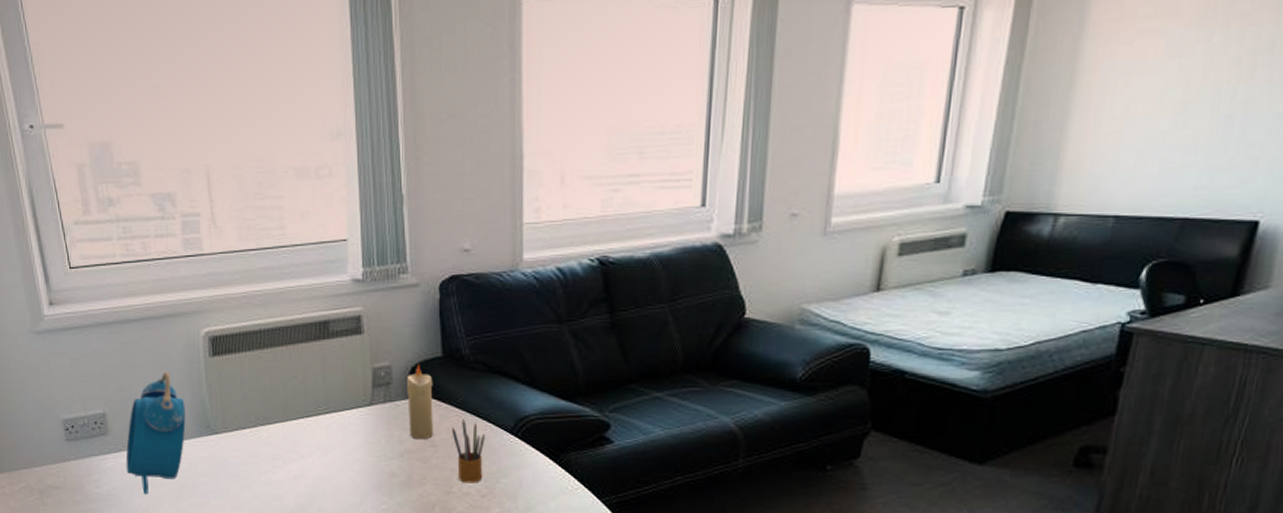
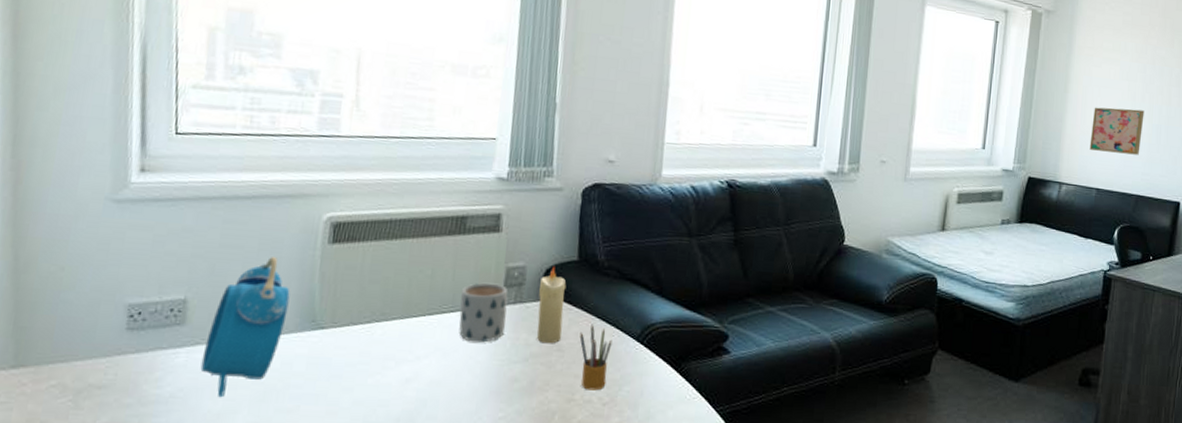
mug: none [332,384,379,441] -> present [459,282,508,343]
wall art: none [1106,97,1205,164] -> present [1089,107,1144,155]

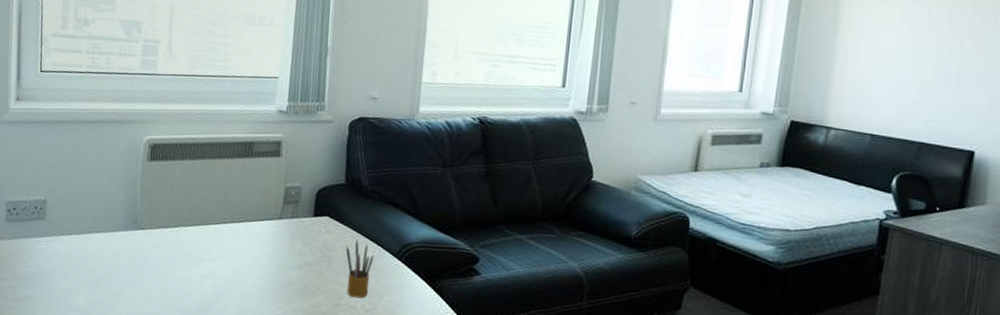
alarm clock: present [200,257,290,398] -> none [55,170,119,279]
mug: present [459,282,508,343] -> none [246,198,286,249]
candle: present [537,266,567,344] -> none [310,187,335,255]
wall art: present [1089,107,1144,155] -> none [862,50,930,101]

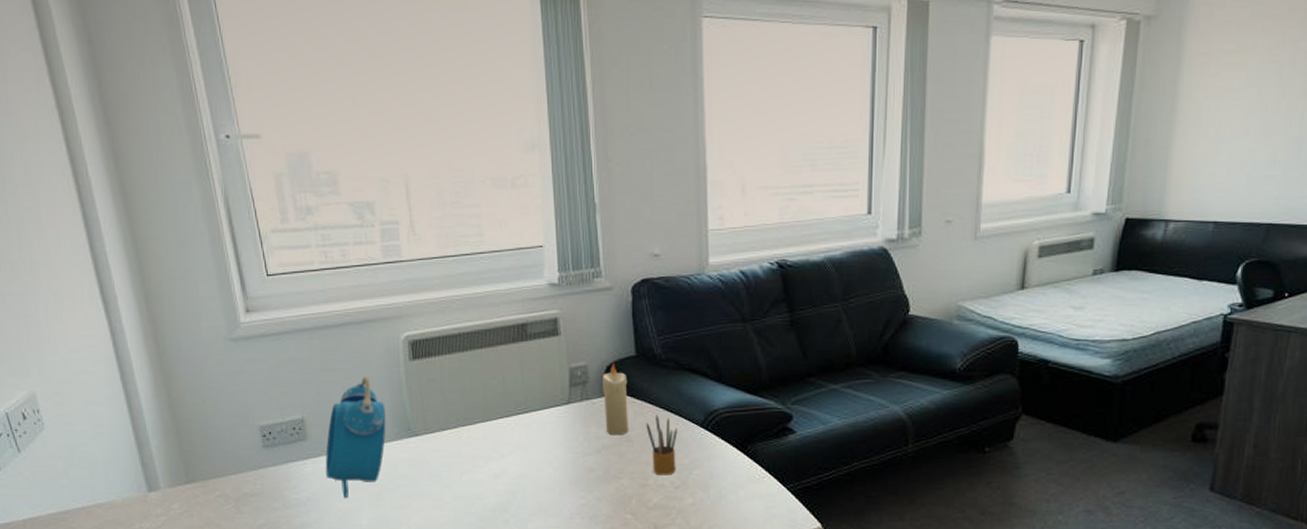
alarm clock: none [55,170,119,279] -> present [325,376,386,499]
candle: none [310,187,335,255] -> present [603,363,628,436]

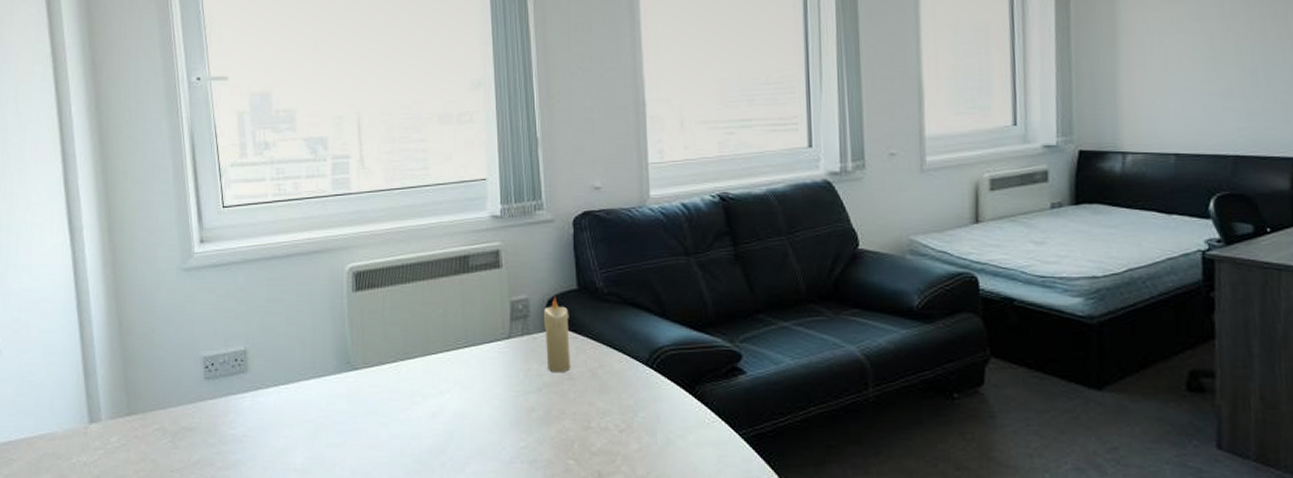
alarm clock: present [325,376,386,499] -> none [263,308,327,436]
pencil box: present [646,414,678,476] -> none [588,351,621,418]

